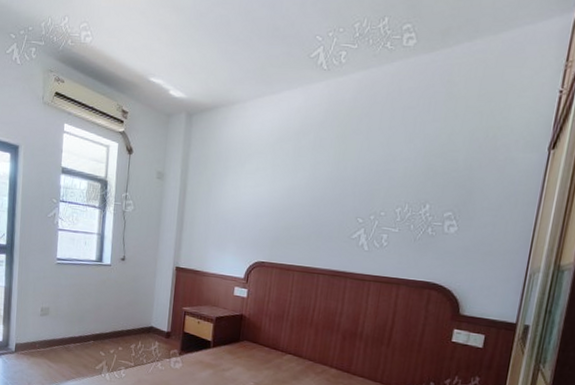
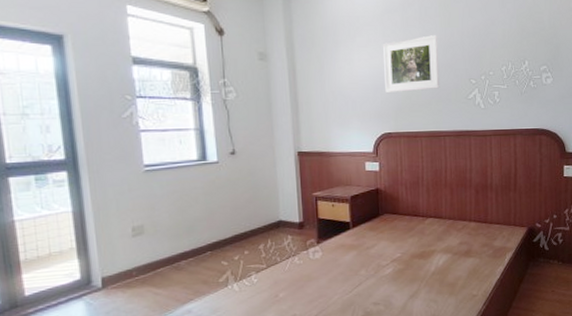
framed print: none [265,167,330,224] -> present [383,35,440,94]

